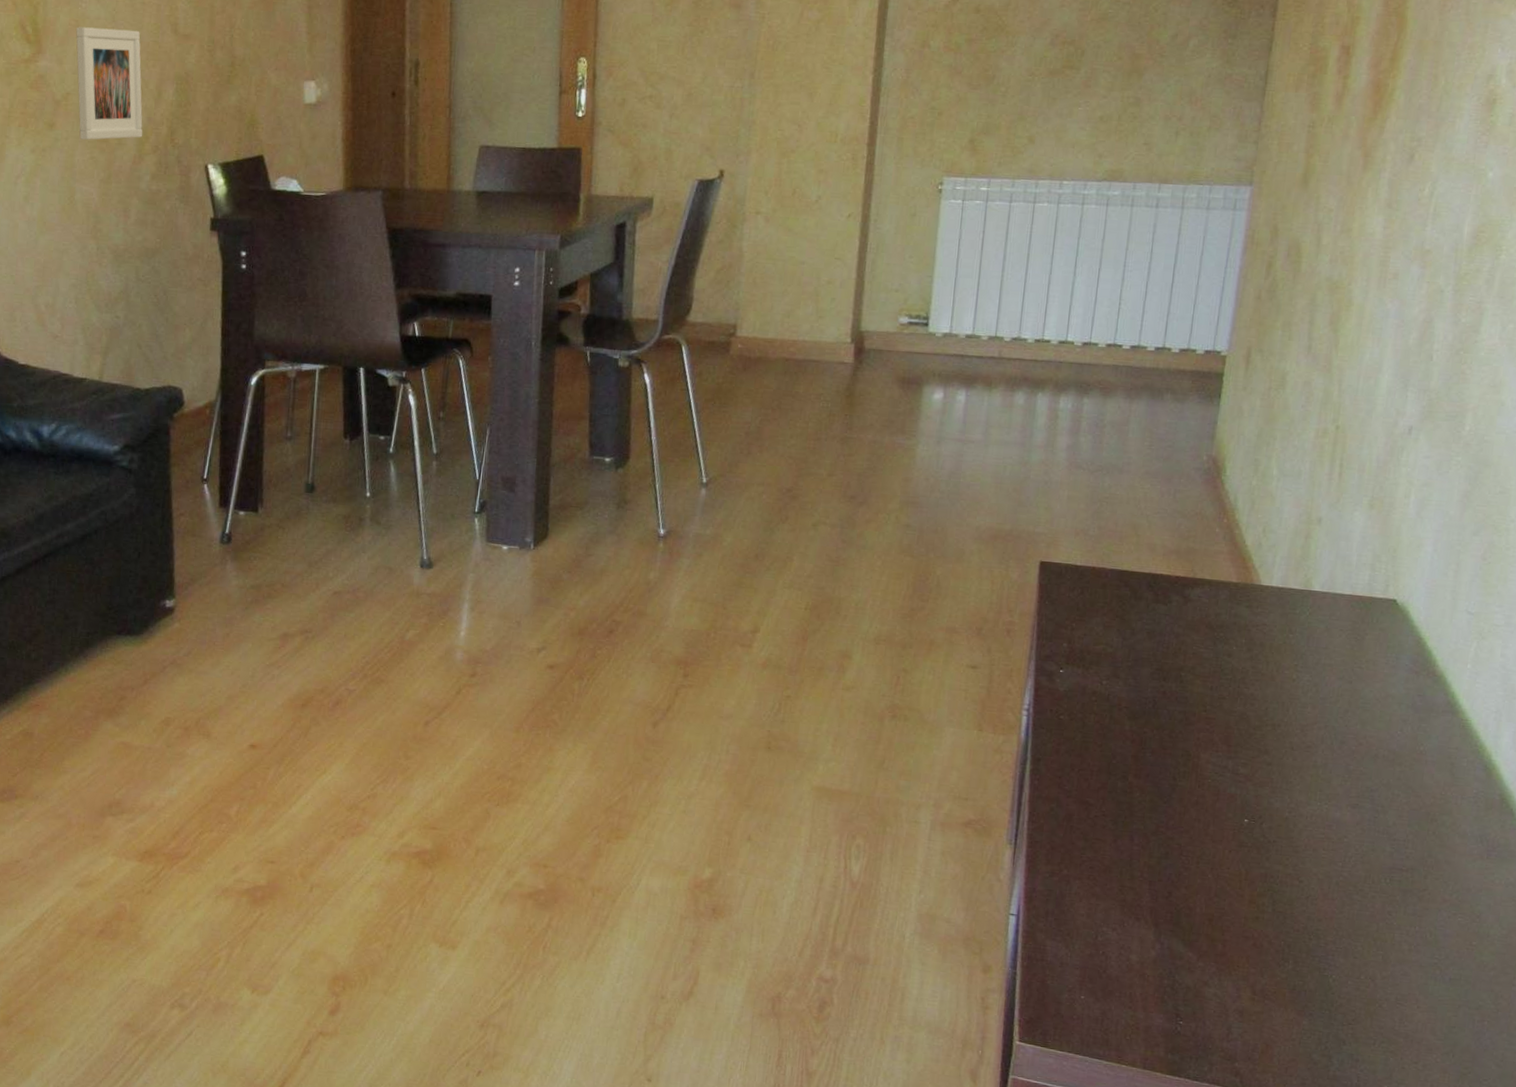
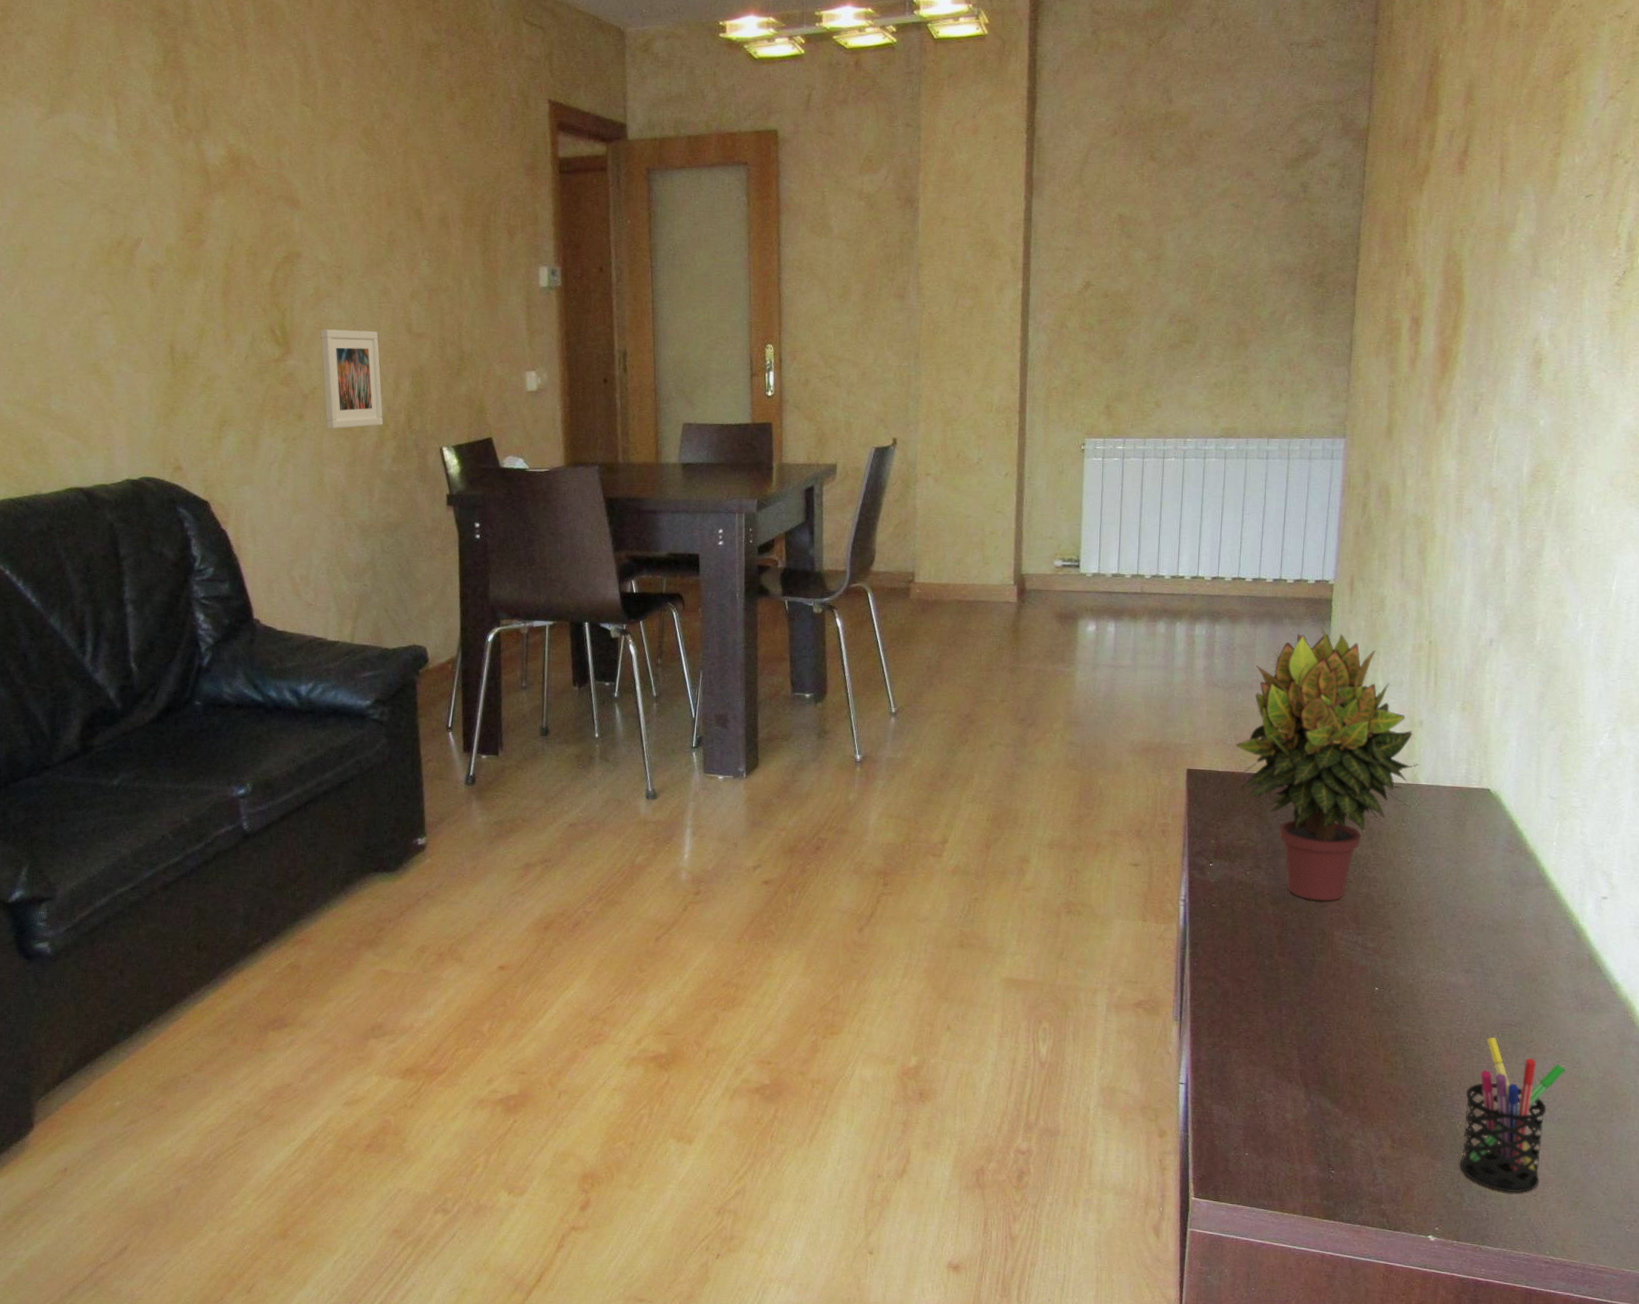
potted plant: none [1098,406,1314,719] -> present [1235,628,1419,901]
pen holder: none [1329,882,1463,1059] -> present [1459,1037,1566,1193]

